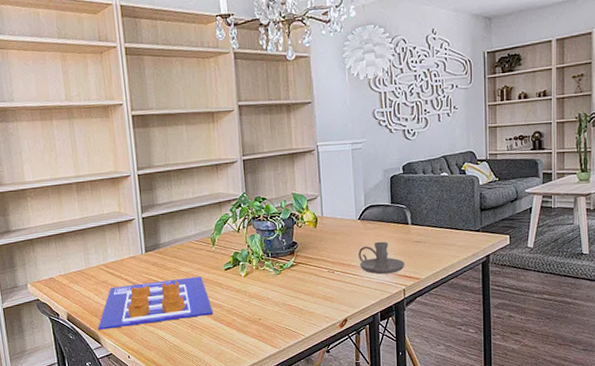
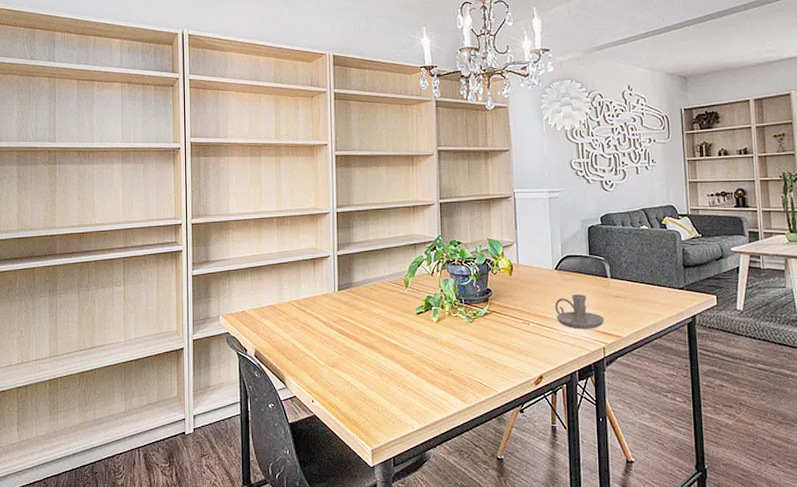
poster: present [98,276,213,330] -> none [284,319,402,369]

